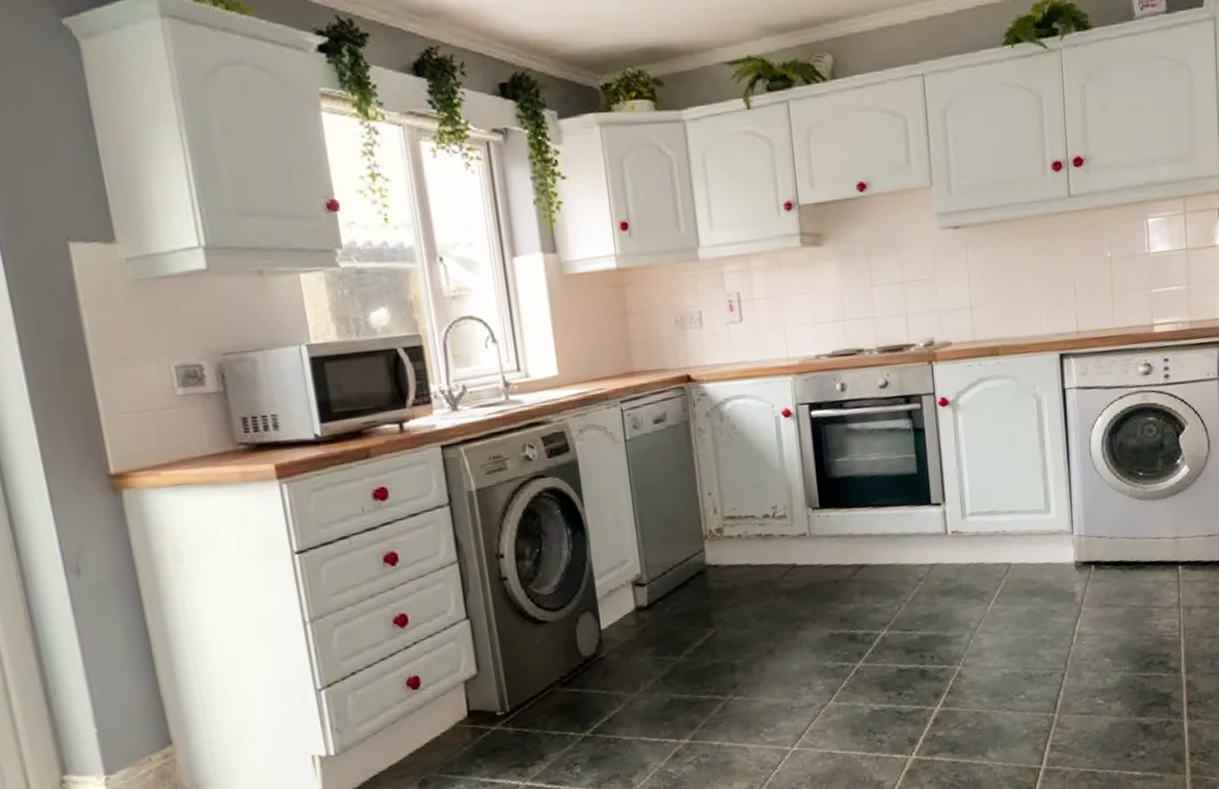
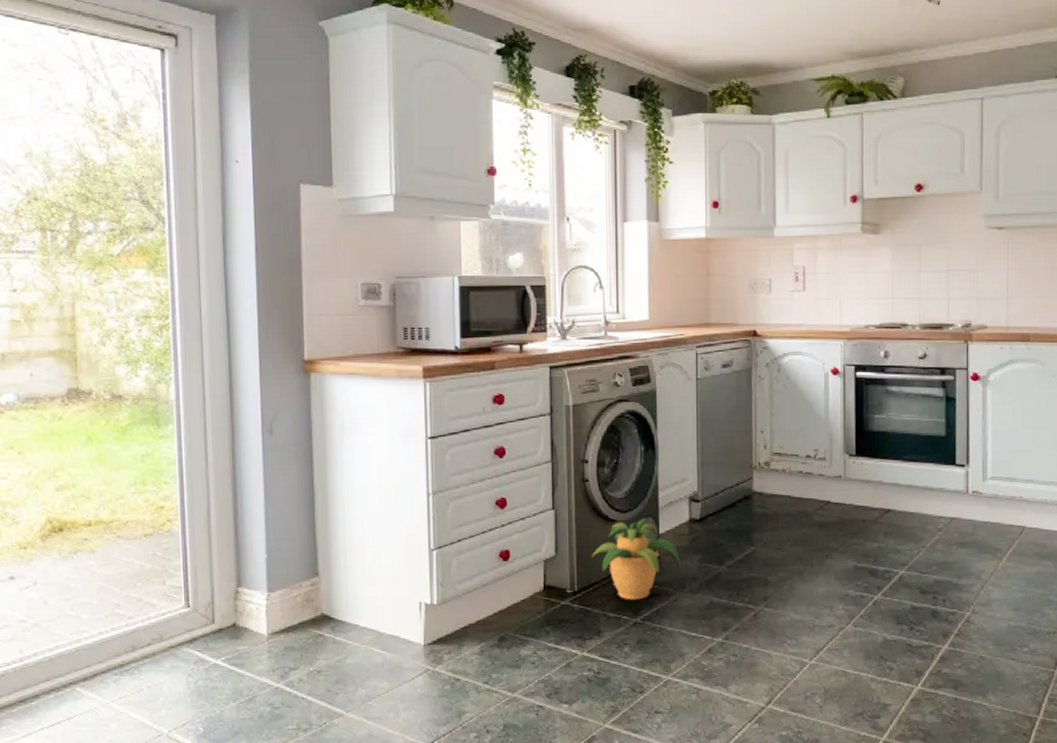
potted plant: none [522,614,632,713] -> present [592,519,681,600]

